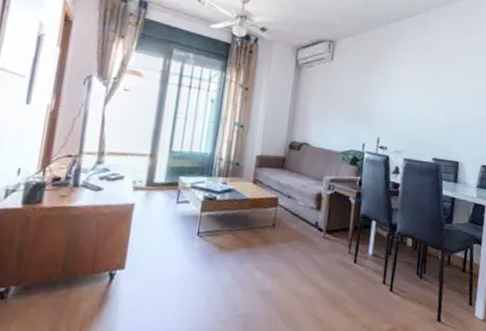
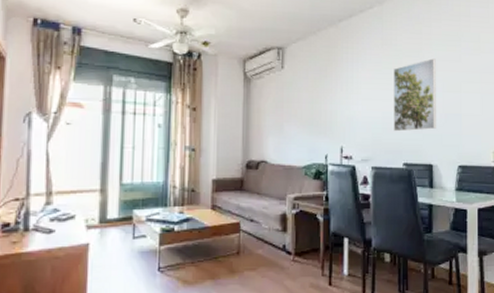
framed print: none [427,65,471,130] -> present [393,58,436,132]

